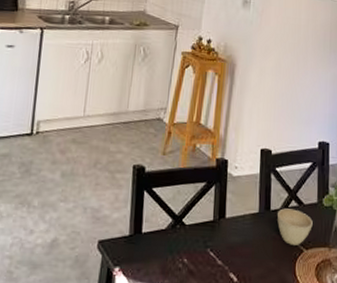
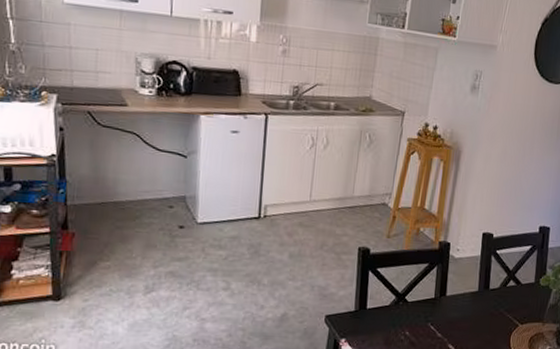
cup: present [277,208,313,245] -> none [495,287,529,320]

